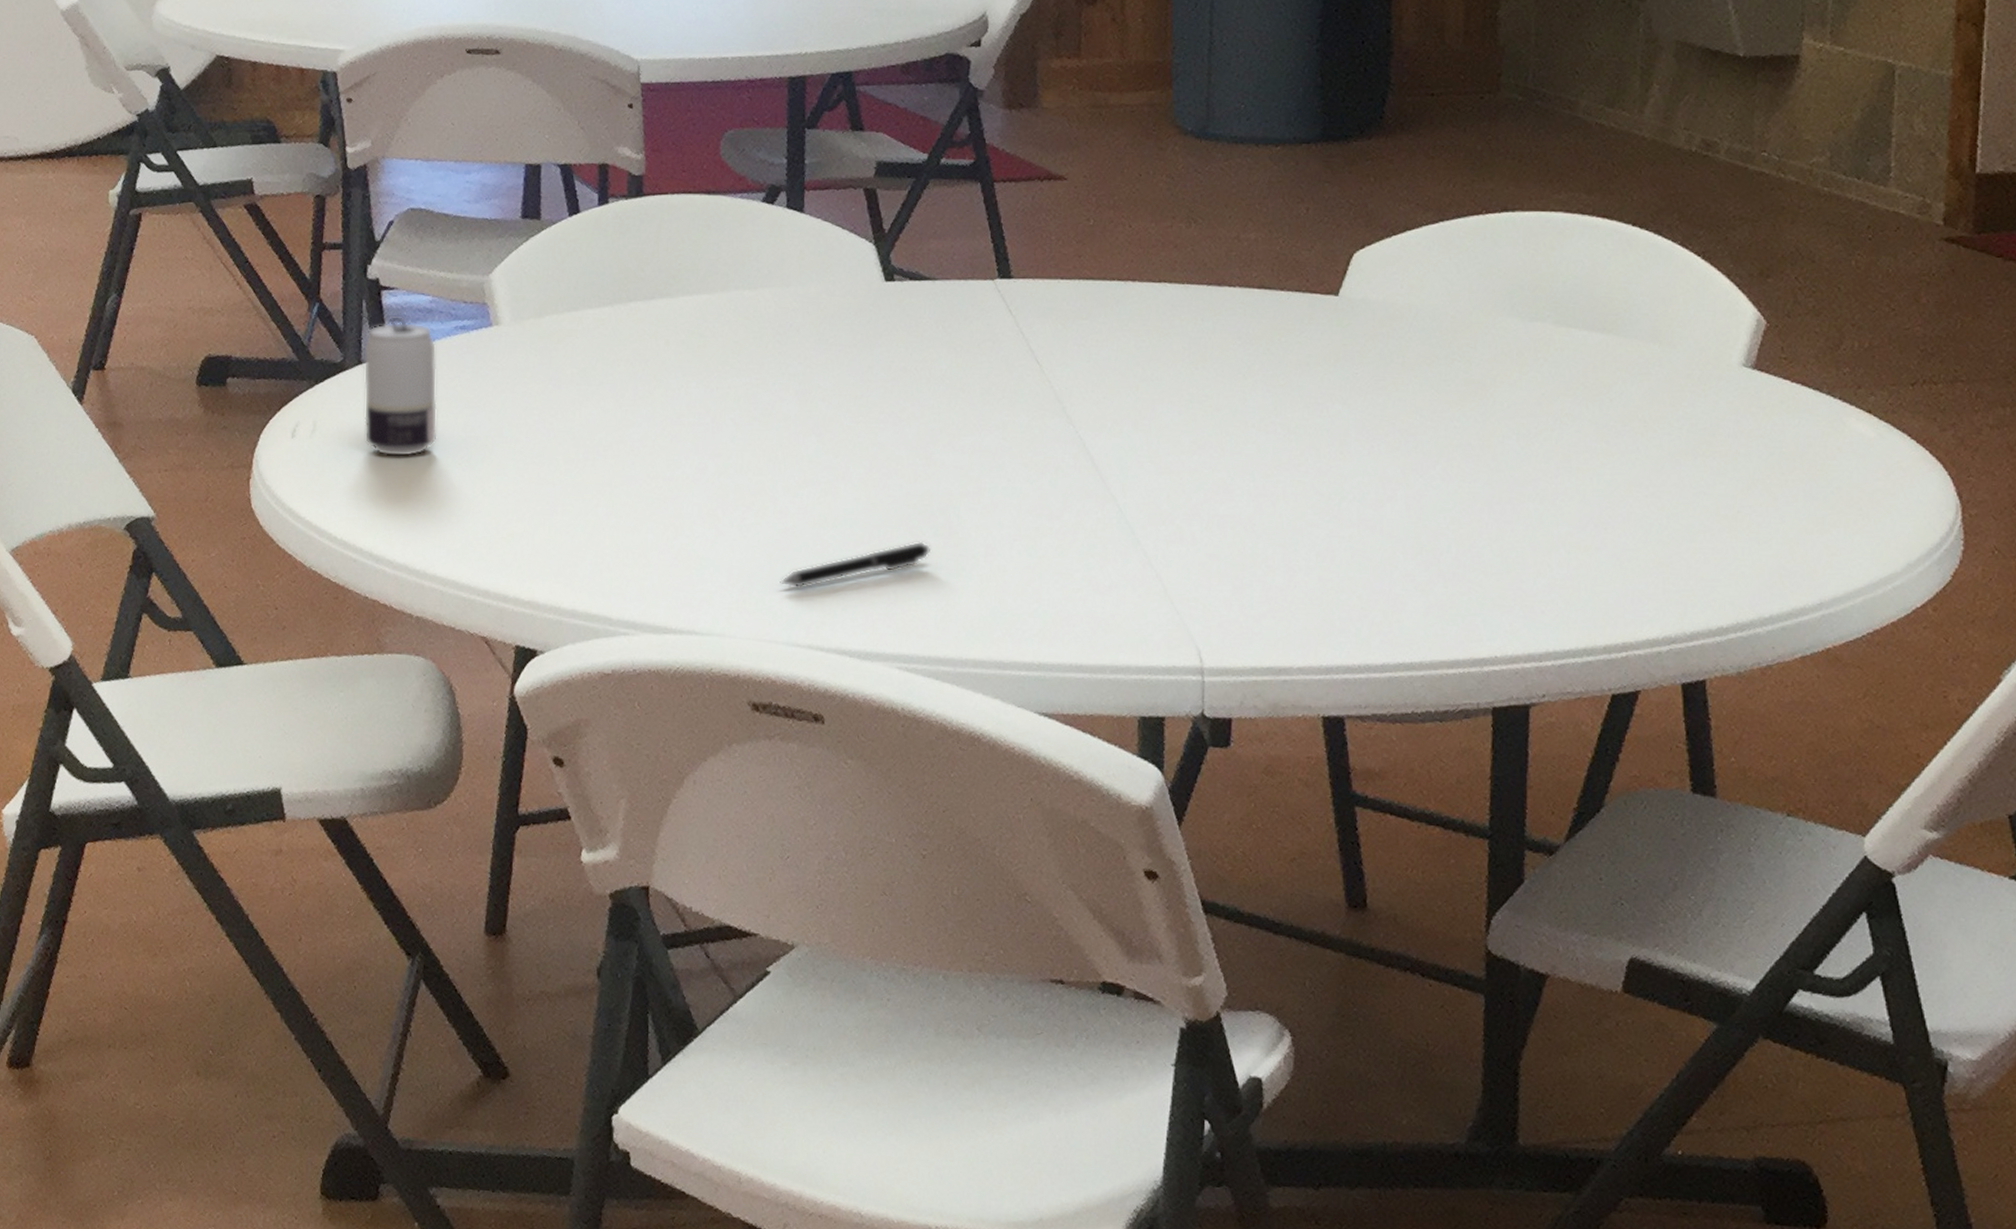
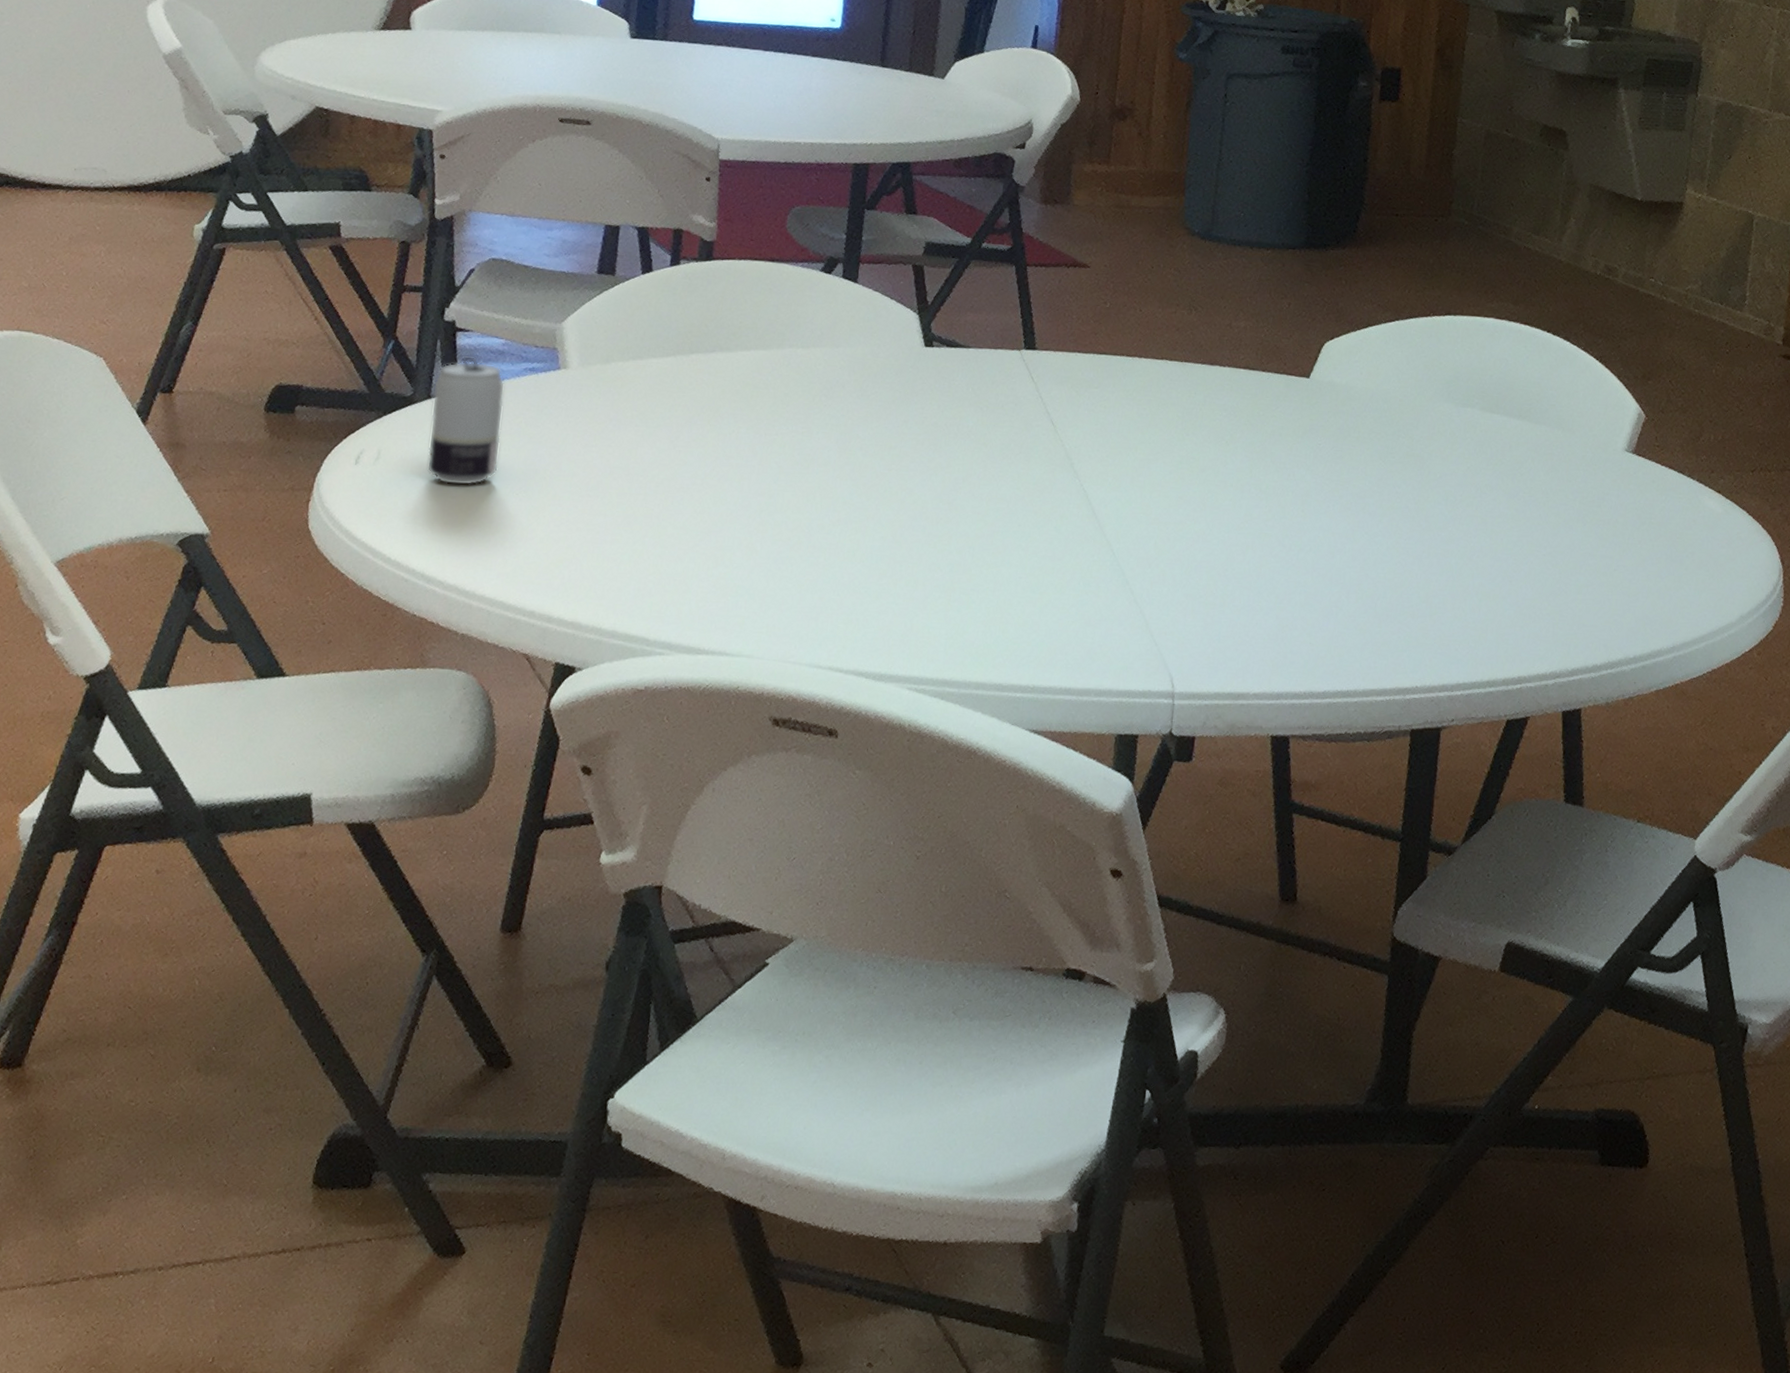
pen: present [780,541,932,588] -> none [808,576,947,616]

